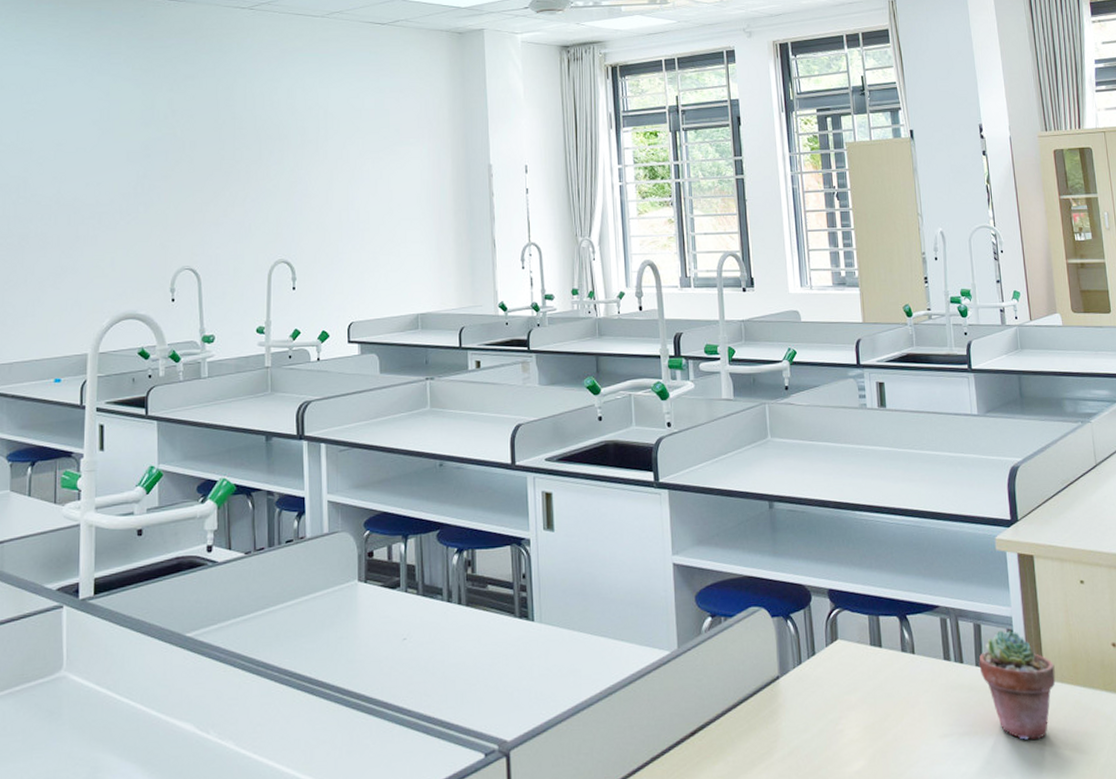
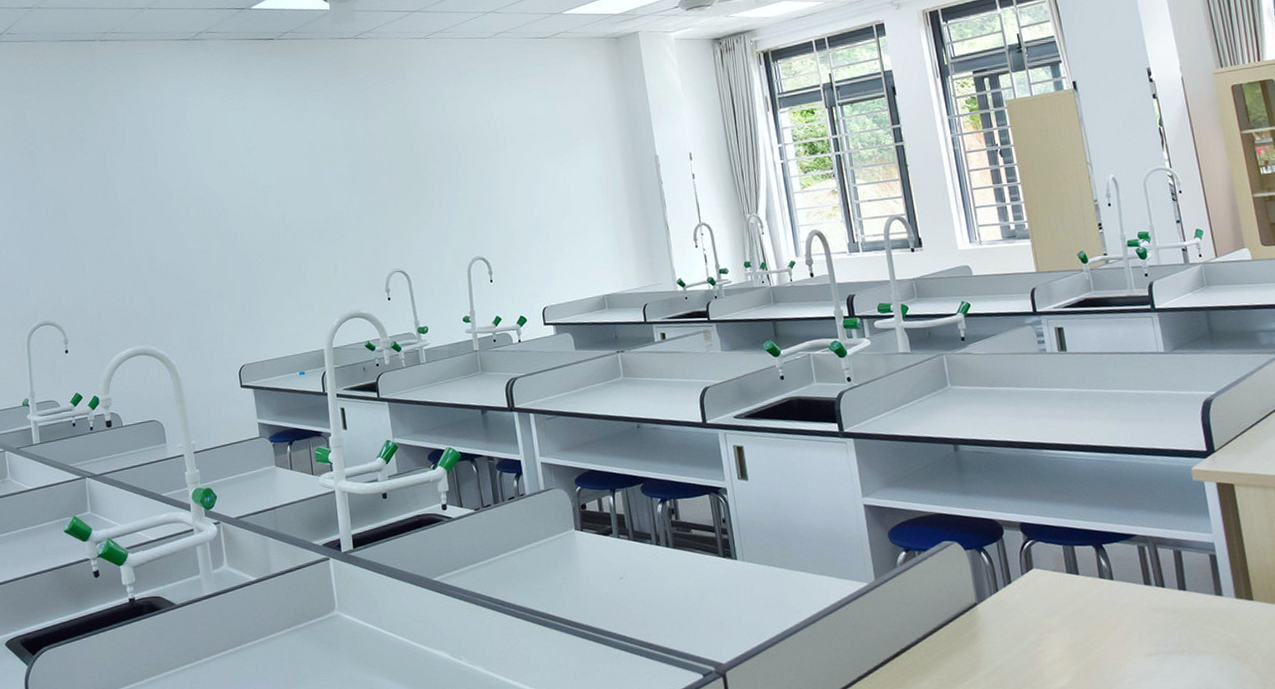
potted succulent: present [978,630,1056,740] -> none [1181,555,1266,658]

